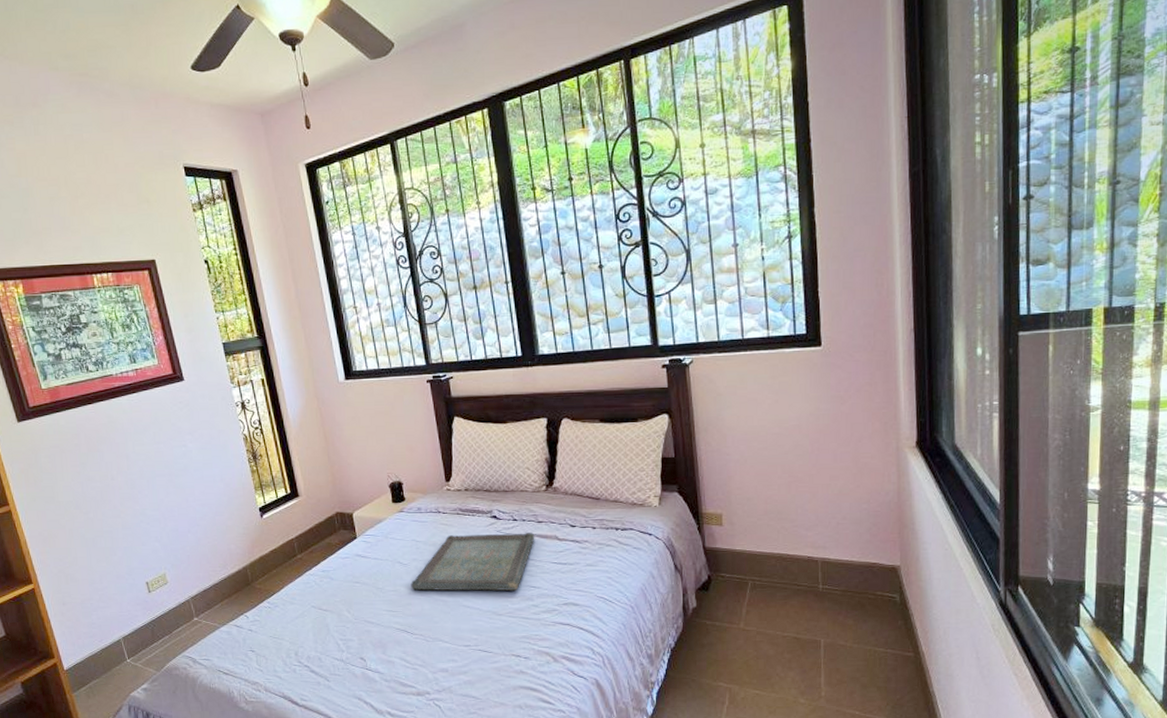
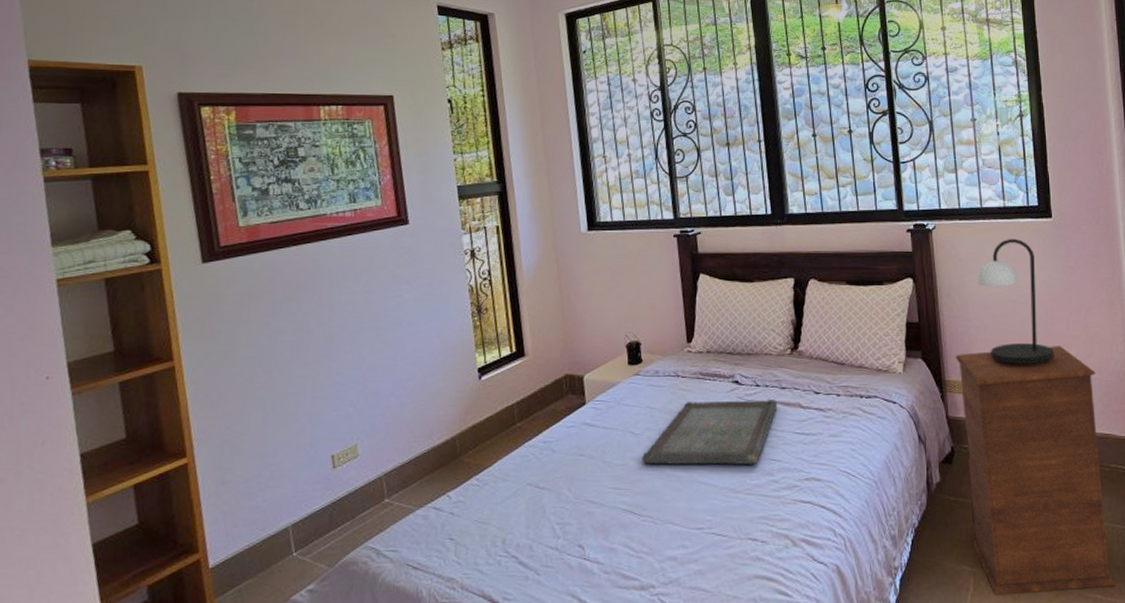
chest of drawers: none [713,477,876,708] -> present [955,346,1117,594]
table lamp: none [737,370,819,496] -> present [977,239,1054,364]

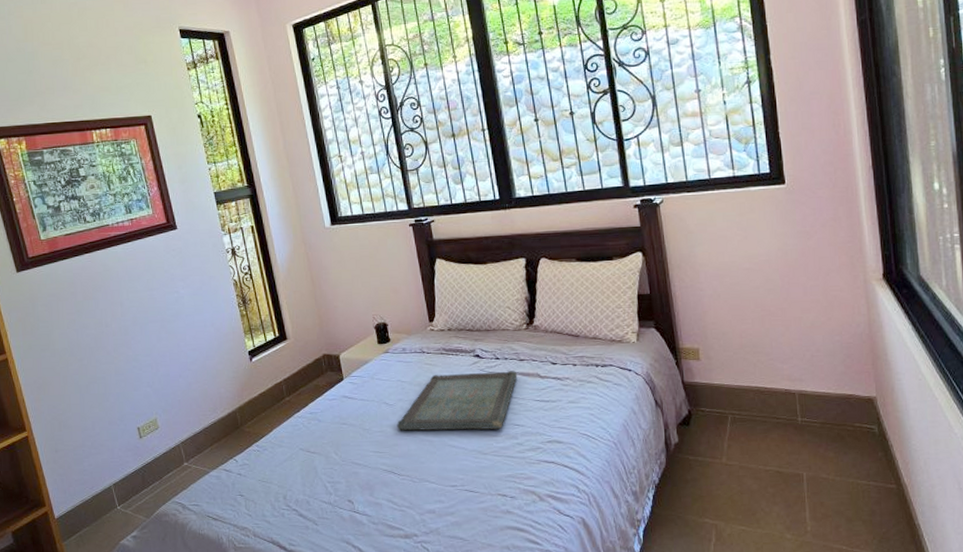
chest of drawers: present [955,346,1117,594] -> none [688,310,863,544]
table lamp: present [977,239,1054,364] -> none [708,207,791,330]

